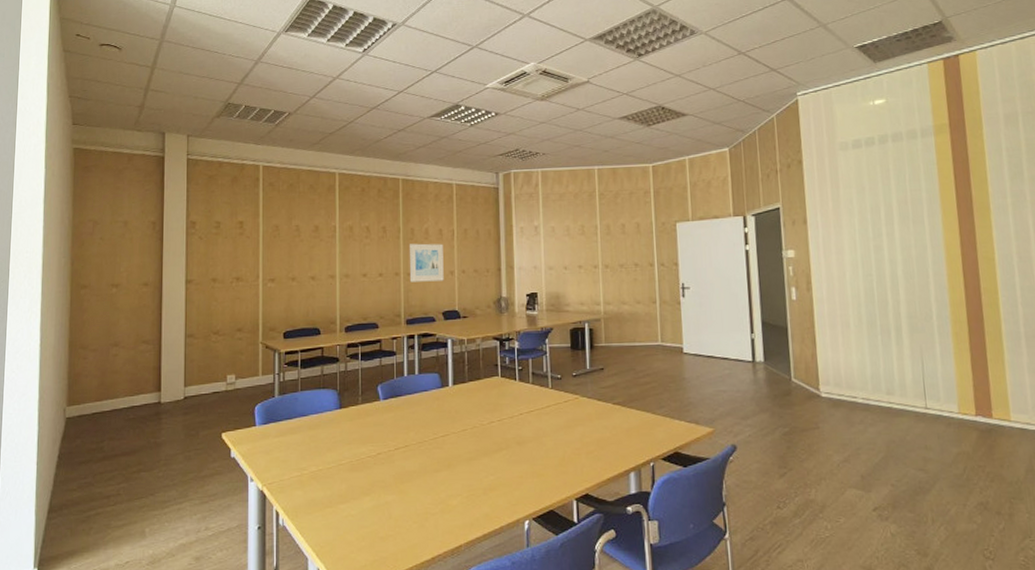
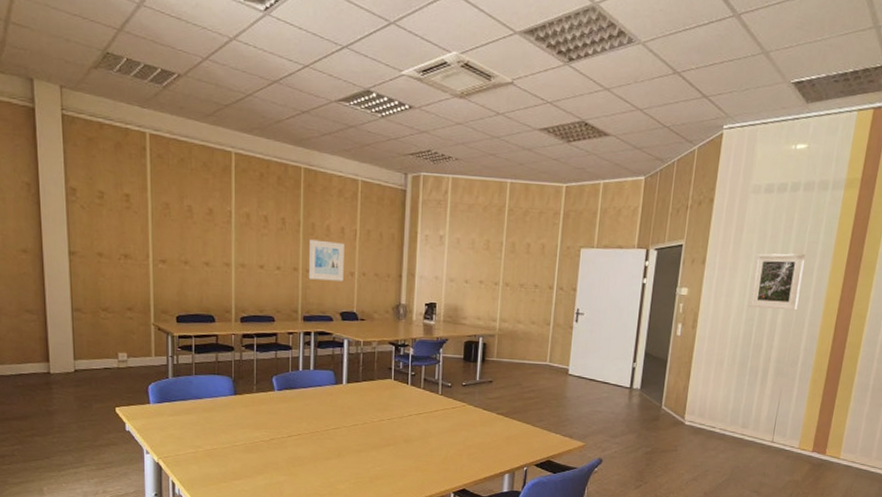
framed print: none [858,203,916,263] -> present [748,253,805,311]

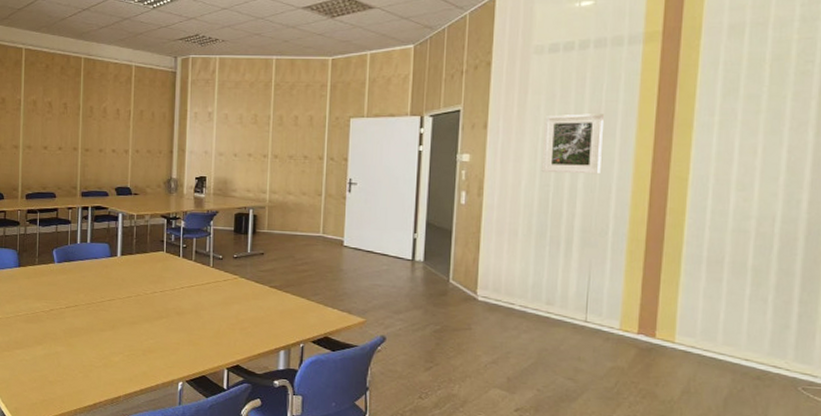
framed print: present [308,239,344,281] -> none [86,121,119,159]

